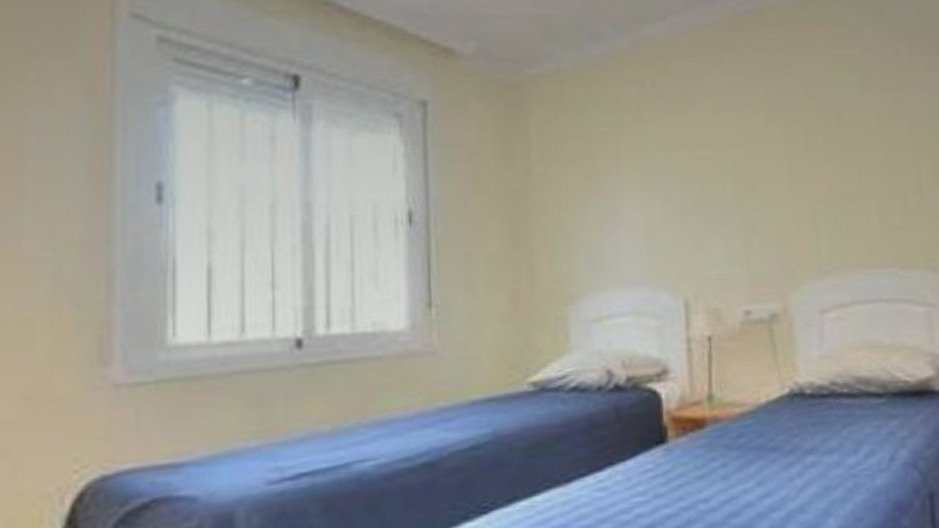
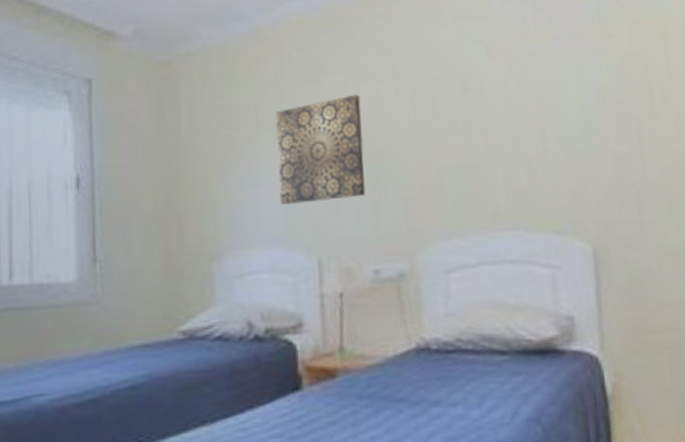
wall art: none [637,124,736,242] -> present [276,94,366,205]

